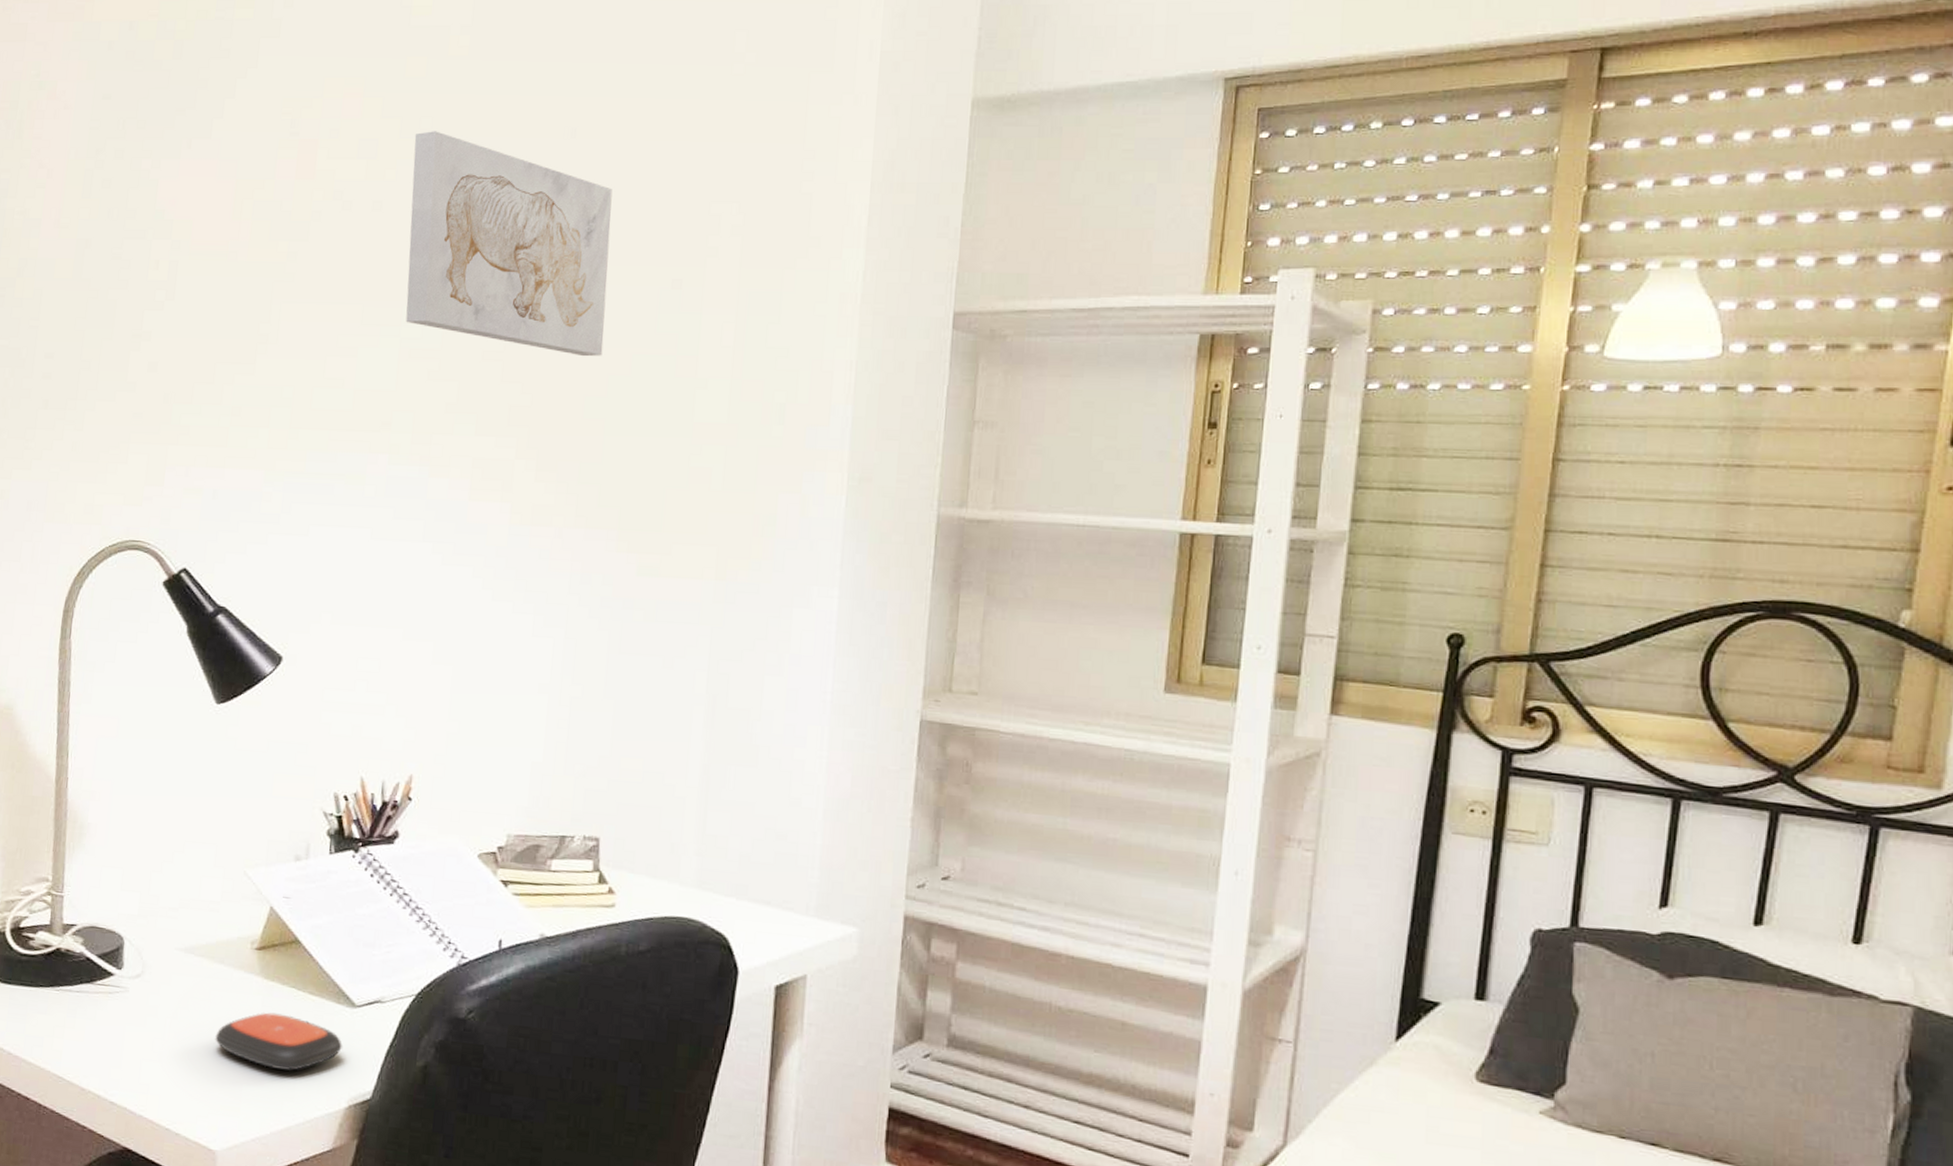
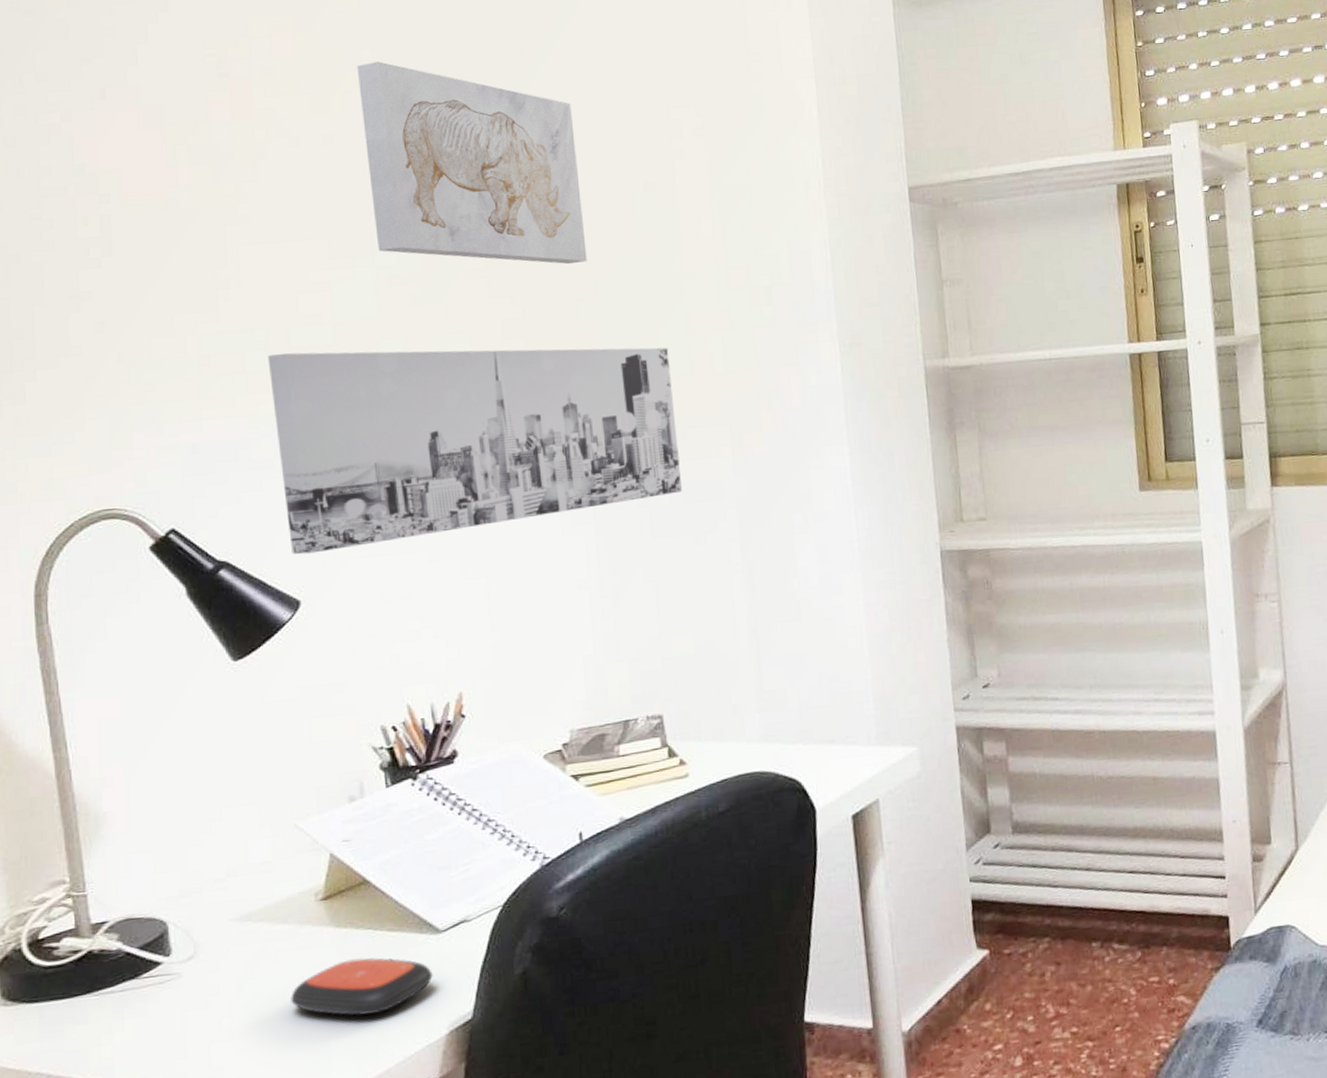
wall art: none [282,412,668,613] -> present [267,347,682,555]

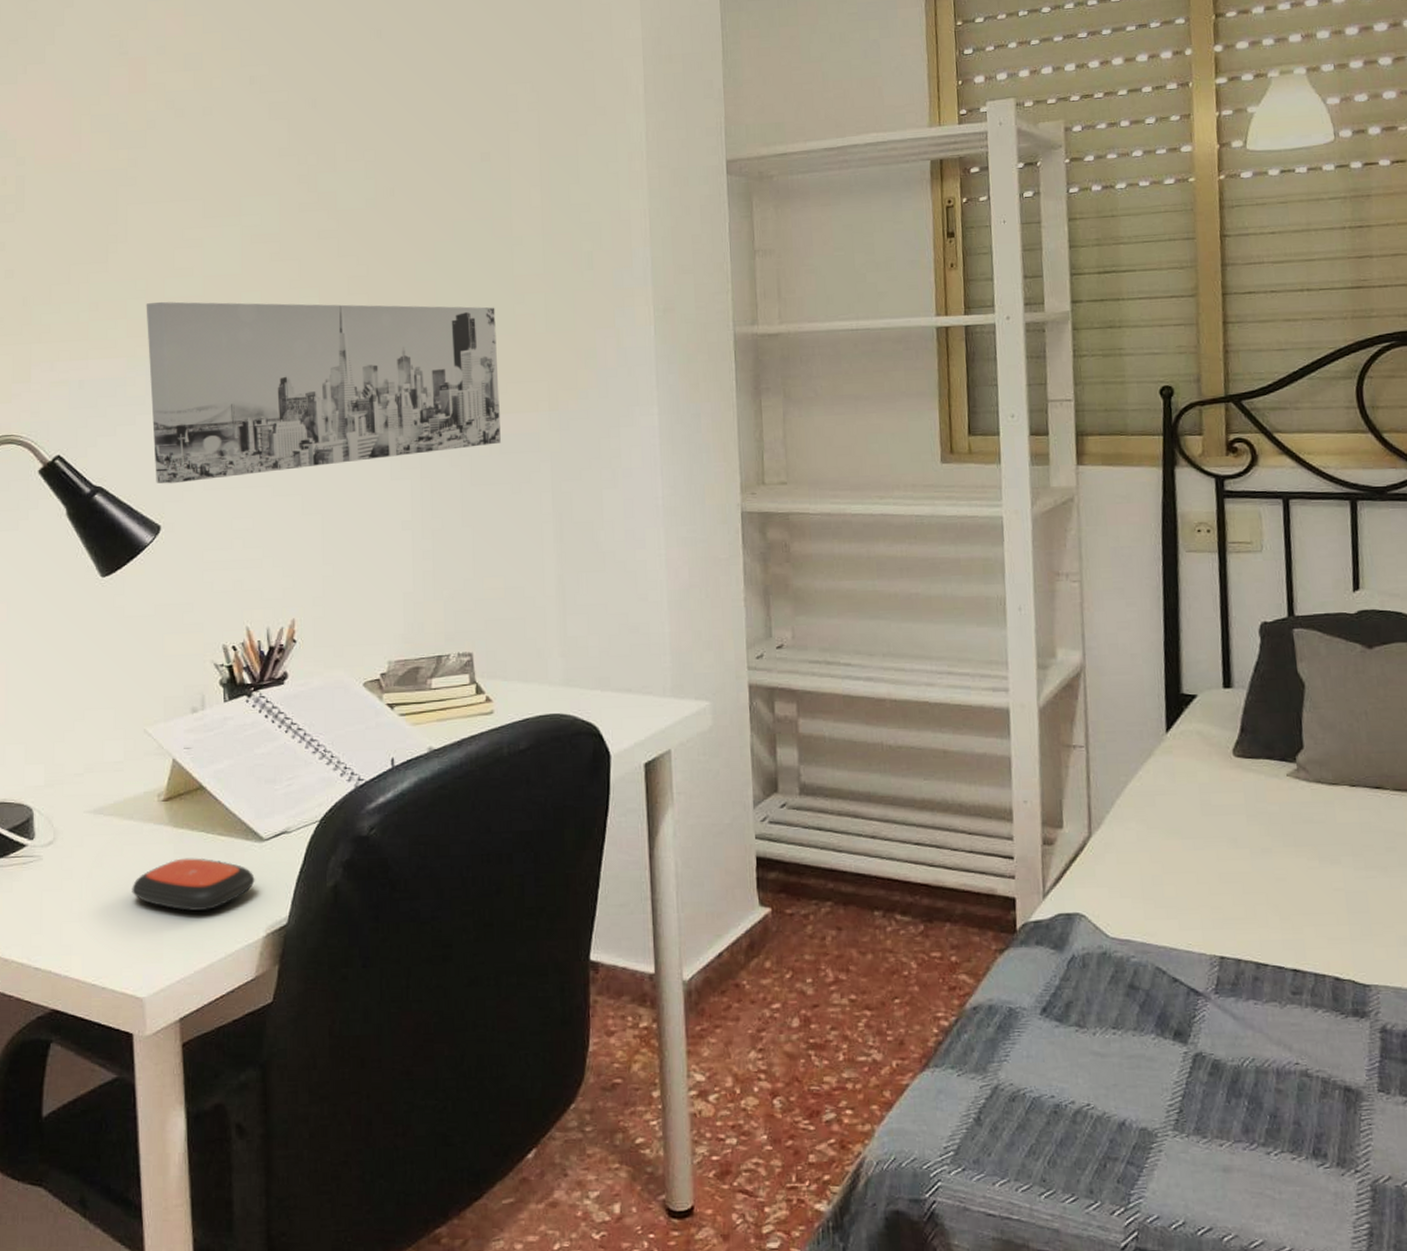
wall art: present [356,61,588,265] -> none [235,41,427,228]

